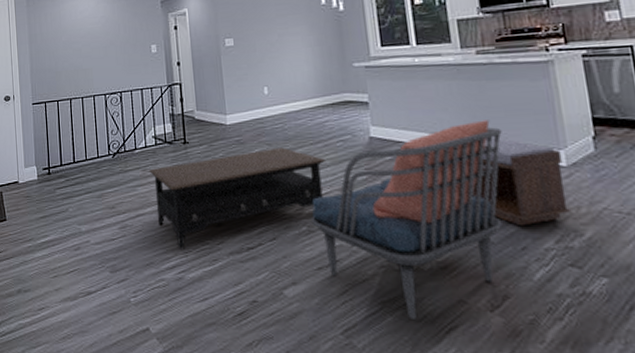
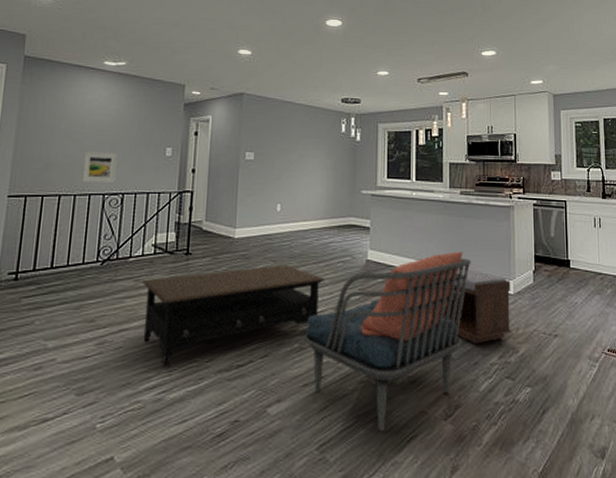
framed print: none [83,56,113,85] -> present [81,151,118,183]

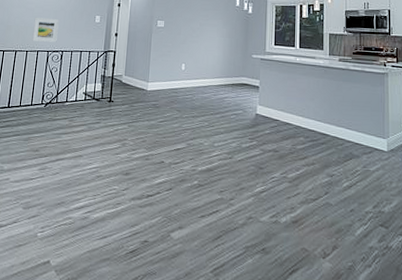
coffee table: present [141,264,325,368] -> none [74,114,220,193]
armchair: present [304,251,471,431] -> none [202,110,348,262]
bench: present [443,268,512,344] -> none [322,125,385,194]

